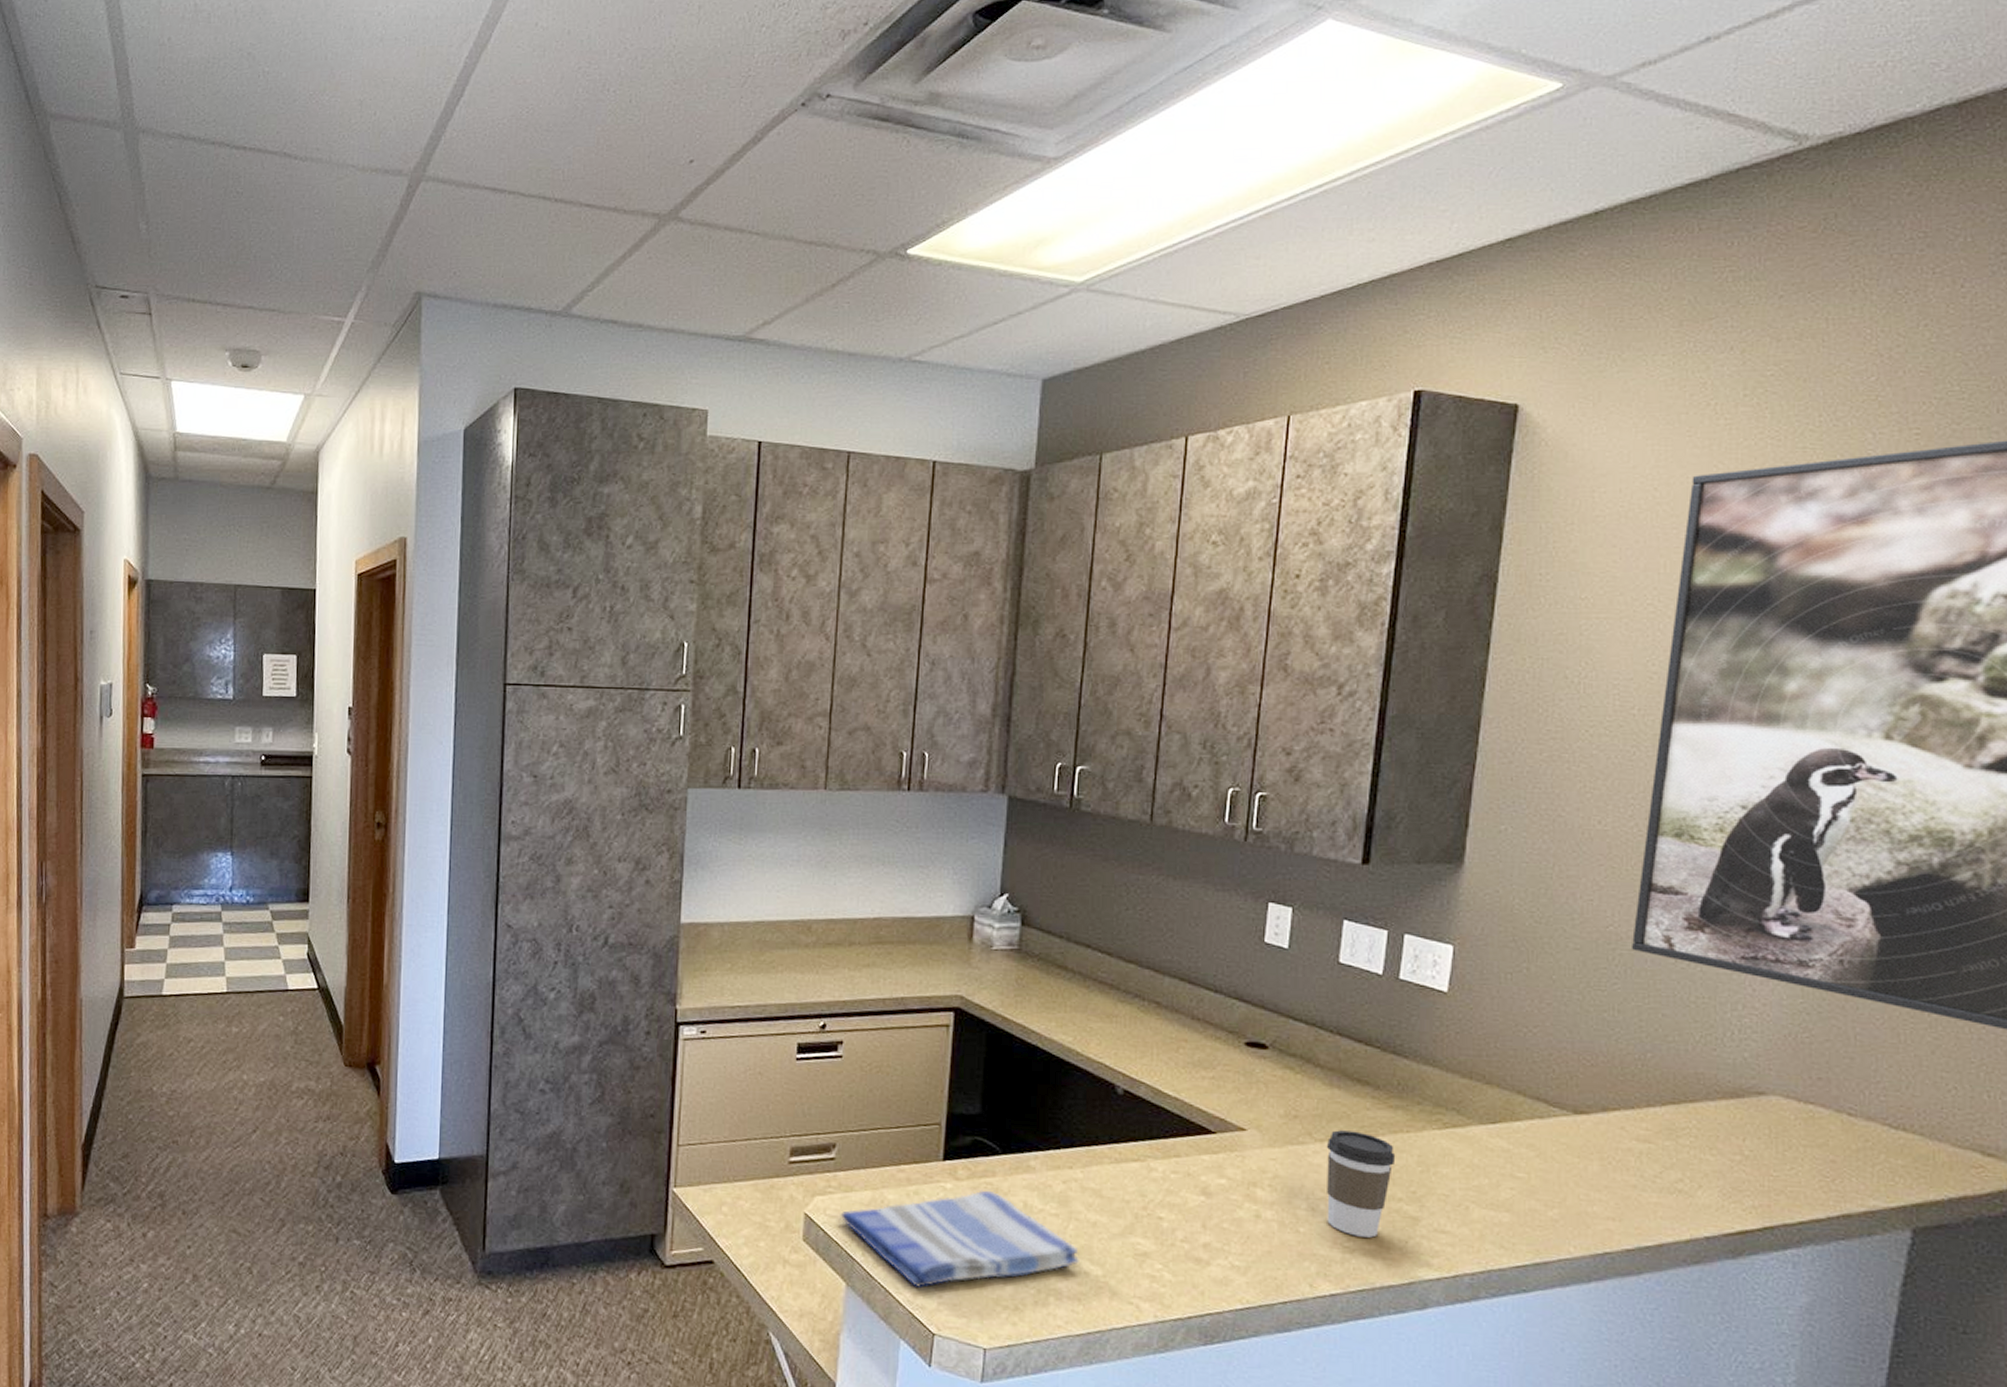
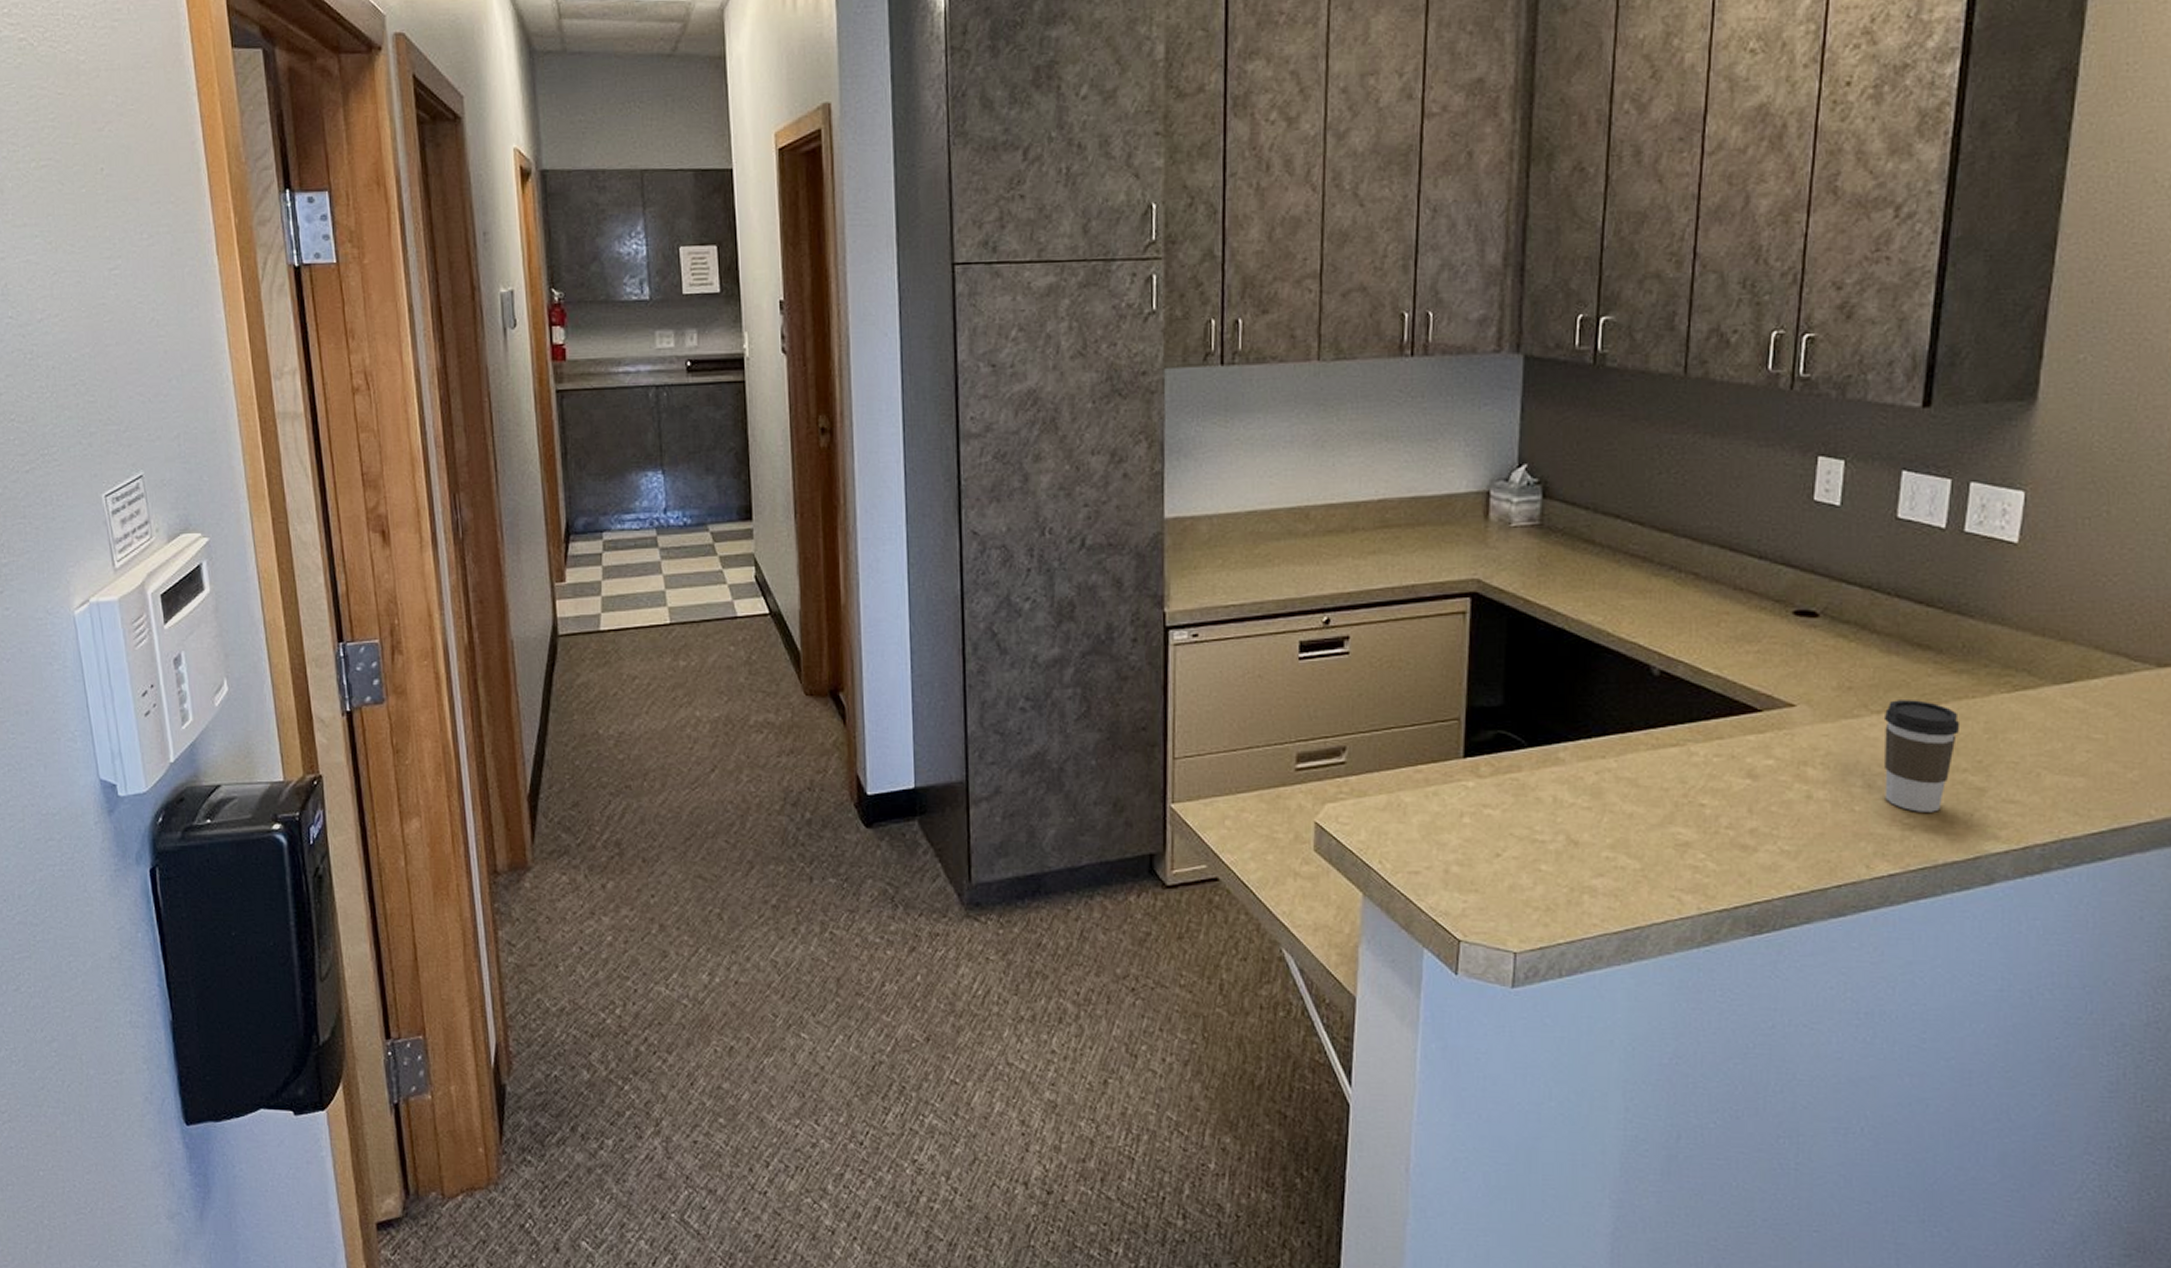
dish towel: present [840,1190,1079,1288] -> none [1353,786,1615,893]

